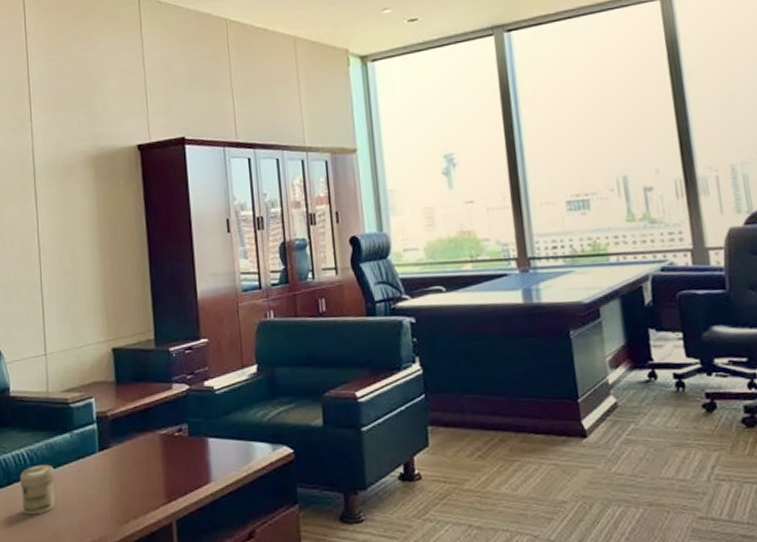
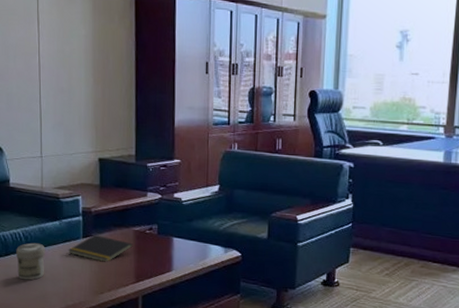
notepad: none [81,445,160,479] -> present [67,234,133,261]

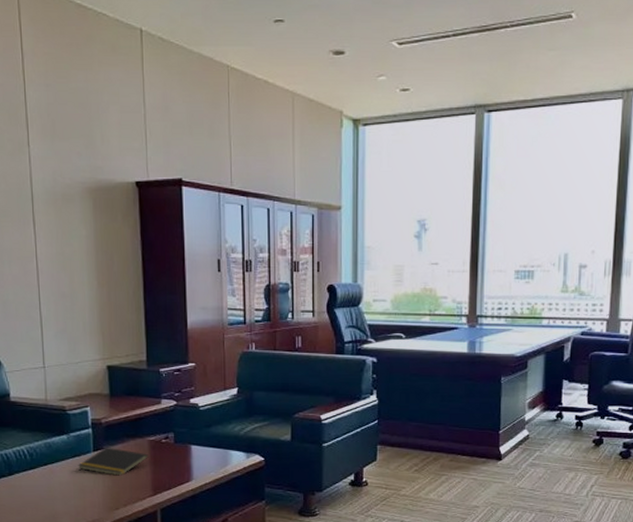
jar: present [16,242,45,281] -> none [21,460,53,500]

